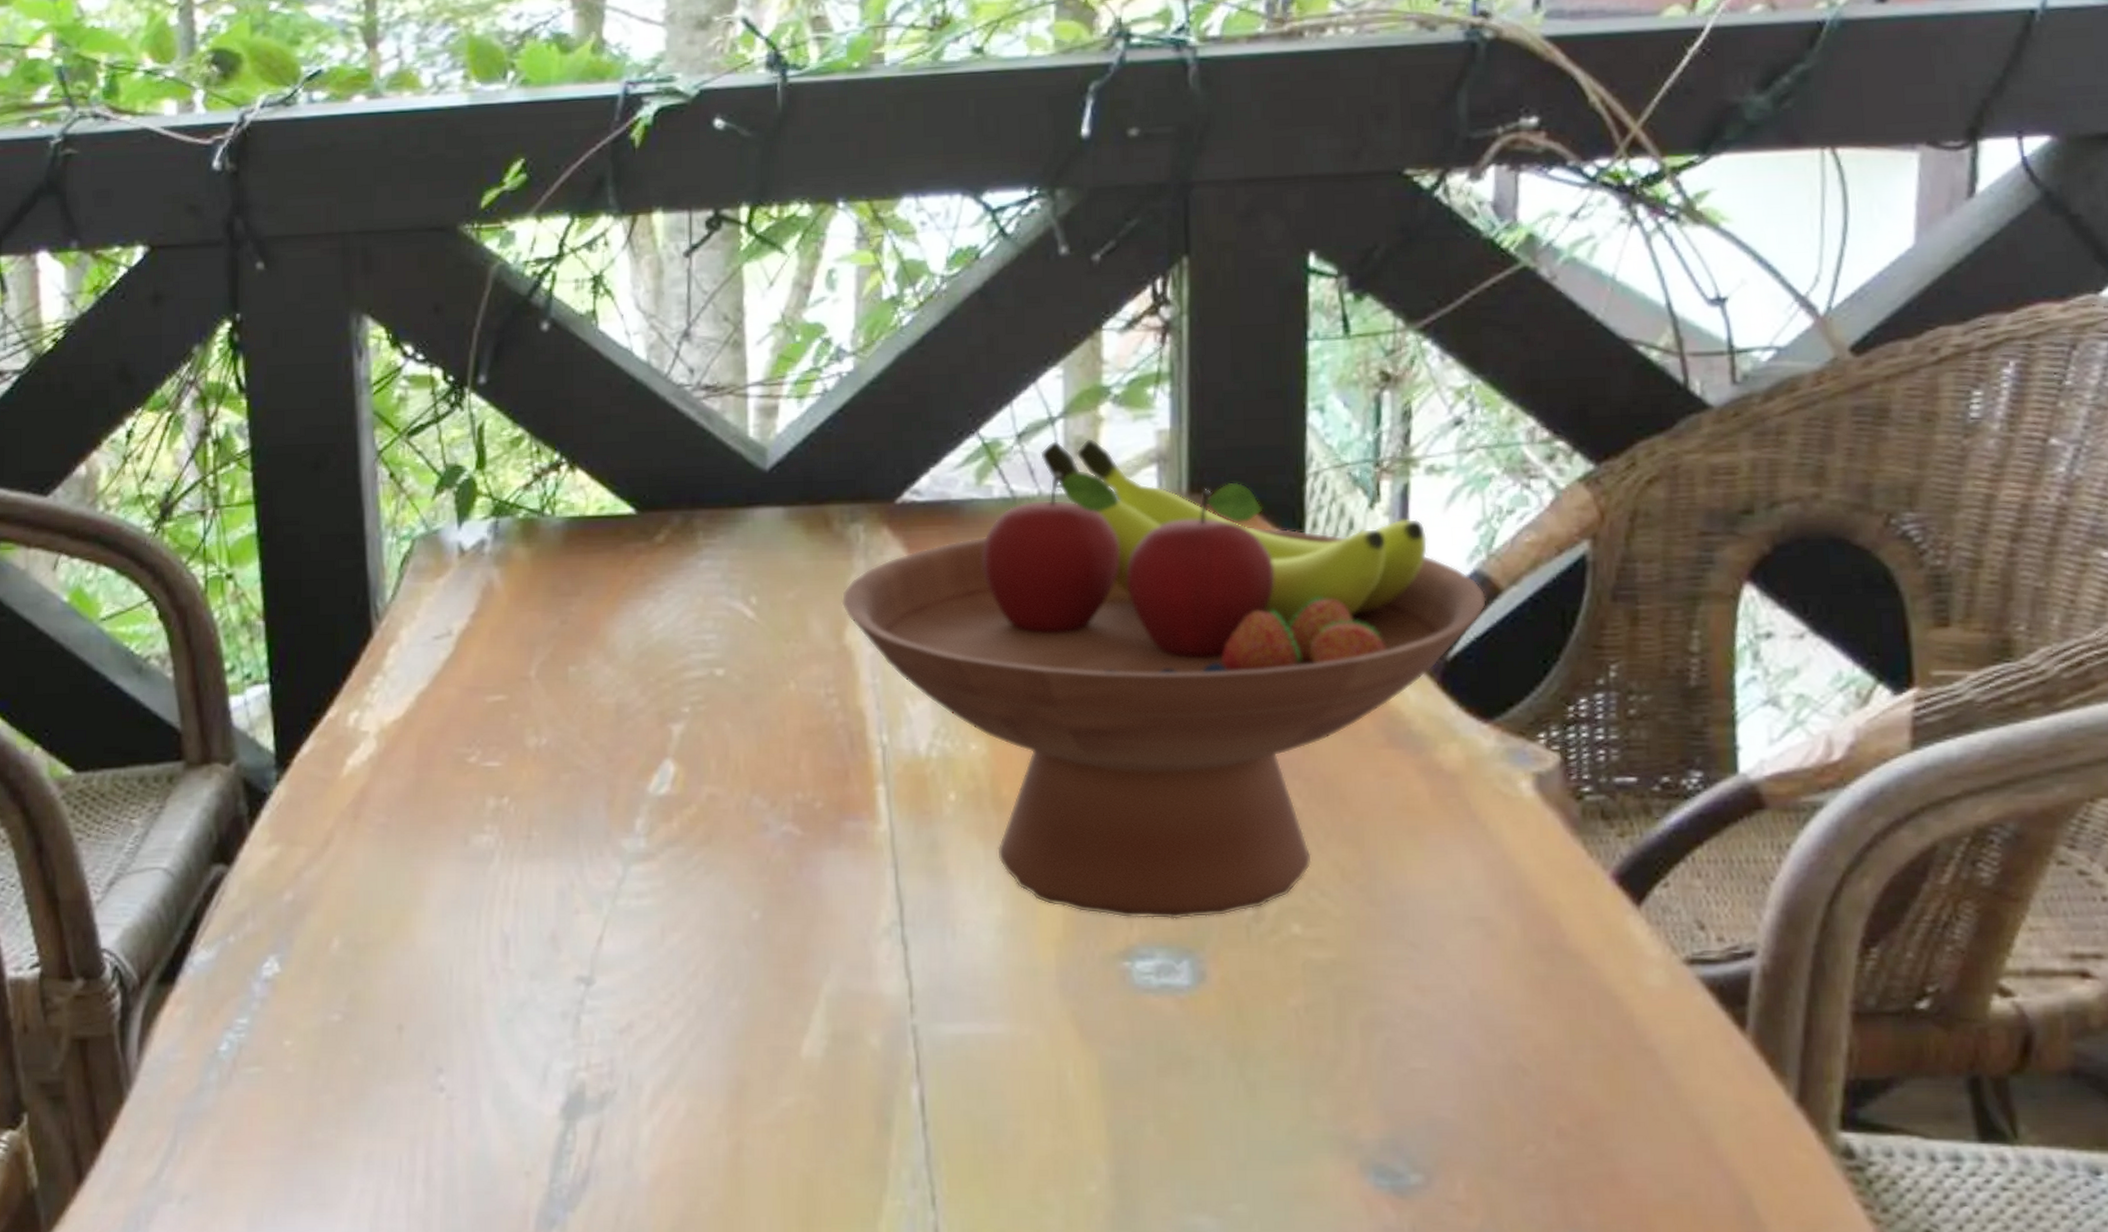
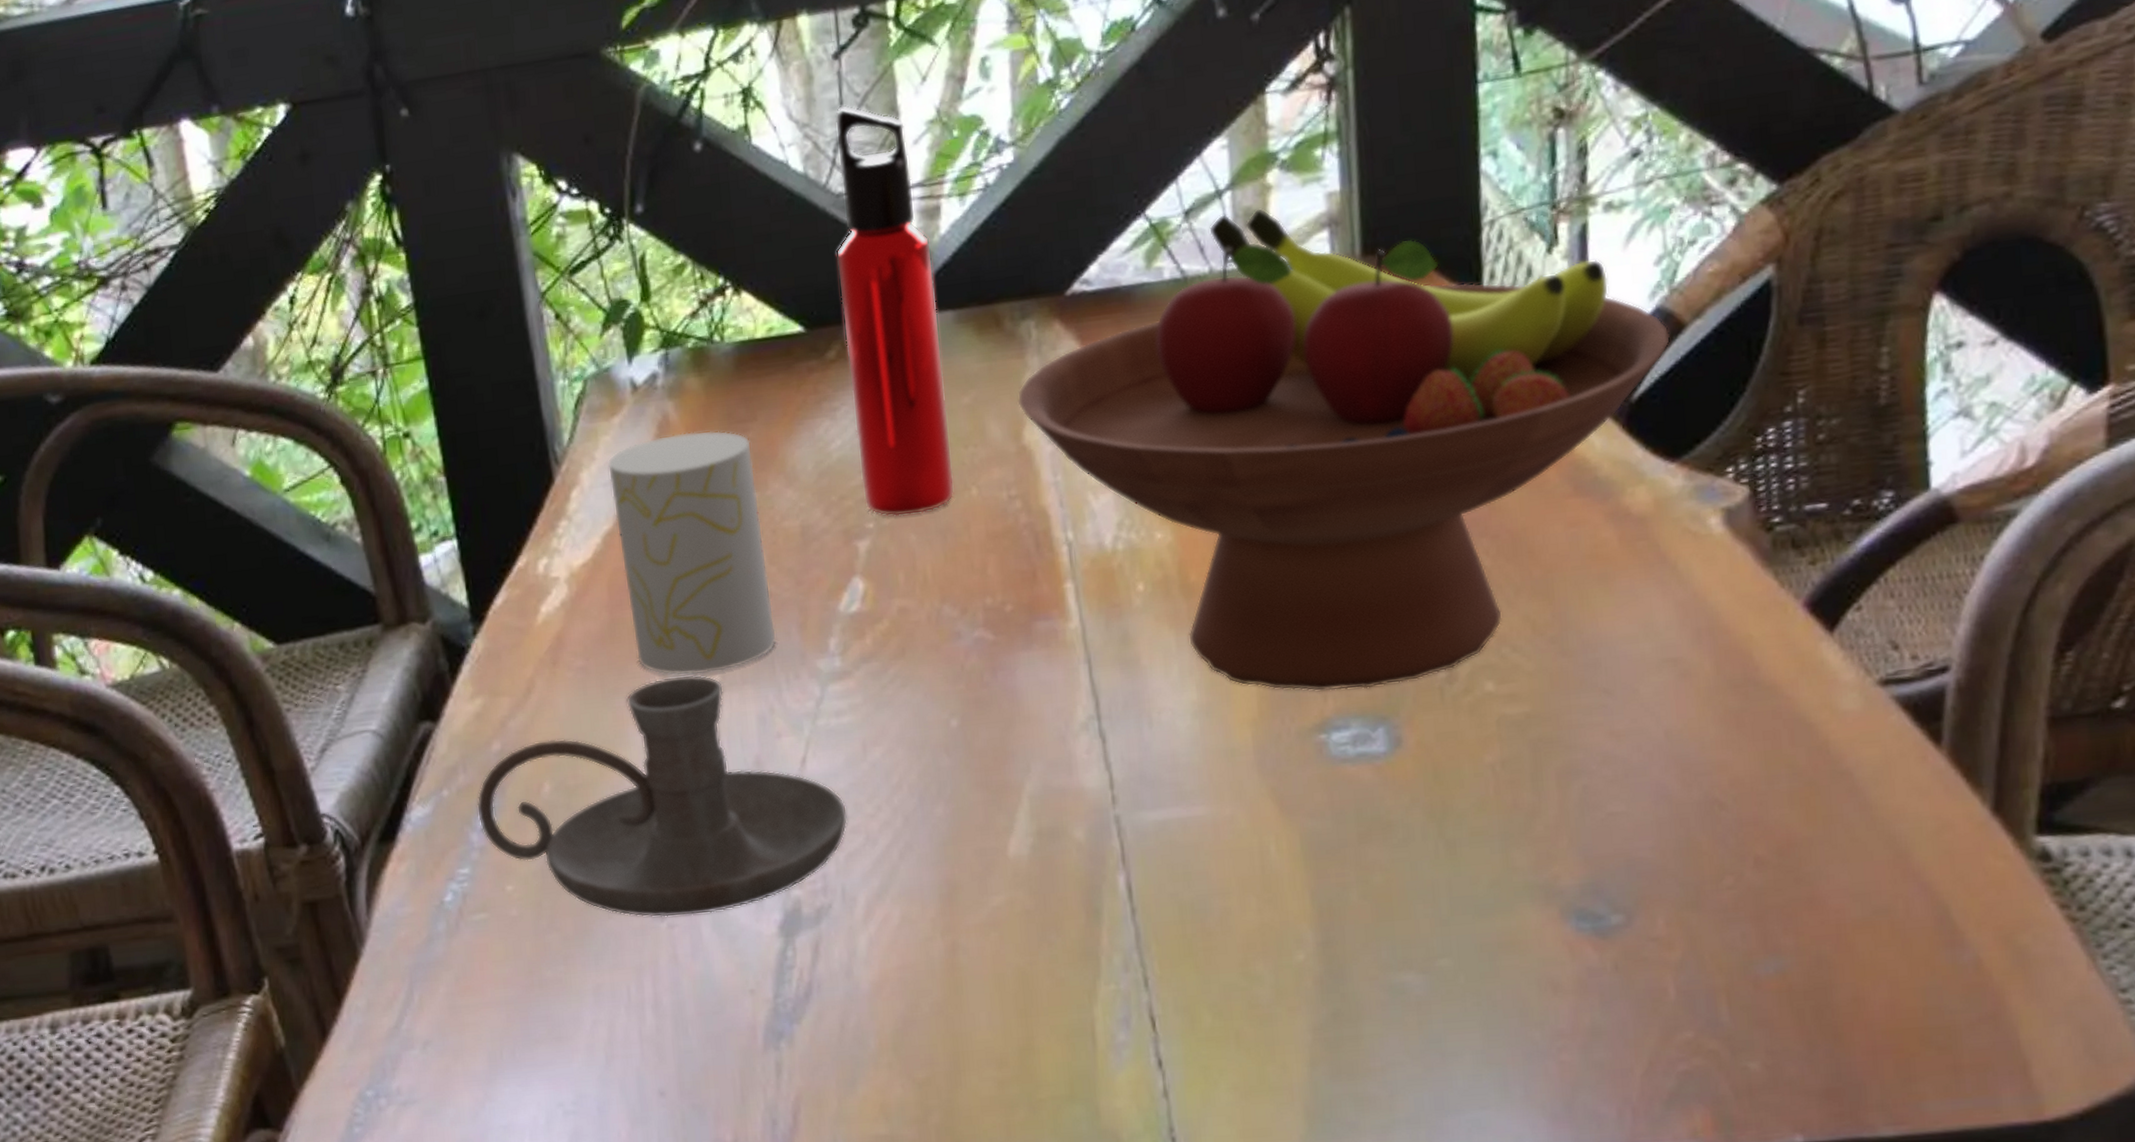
candle holder: none [262,841,641,1089] -> present [476,674,848,918]
cup: none [428,600,582,843] -> present [607,430,777,676]
water bottle: none [672,300,773,704] -> present [835,104,955,516]

